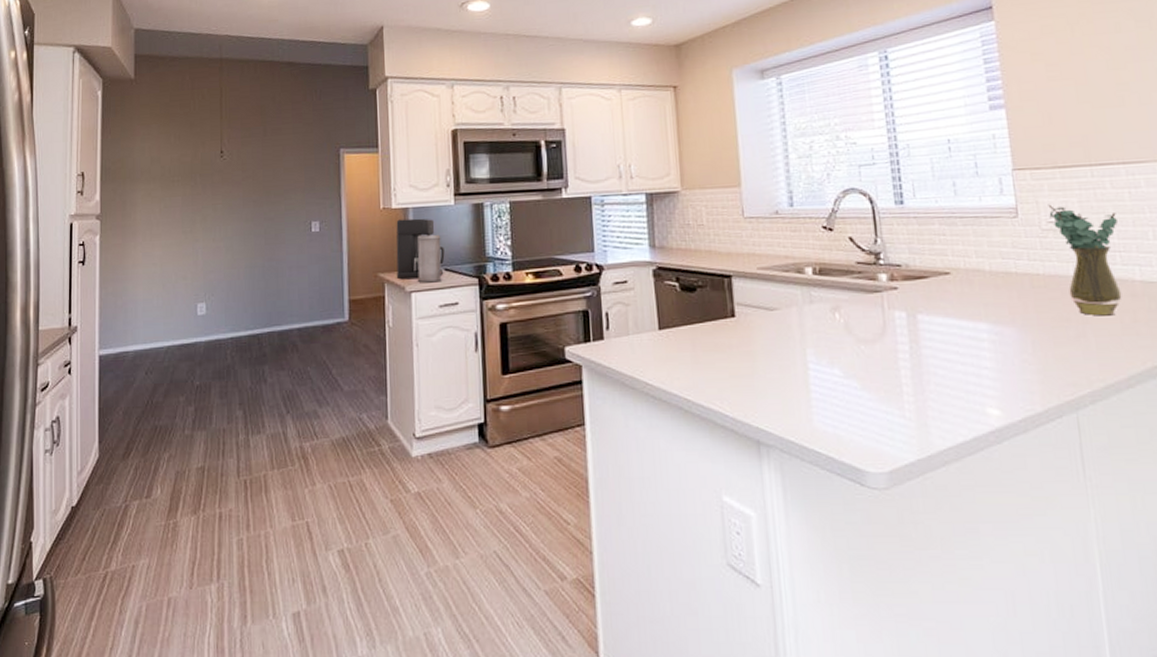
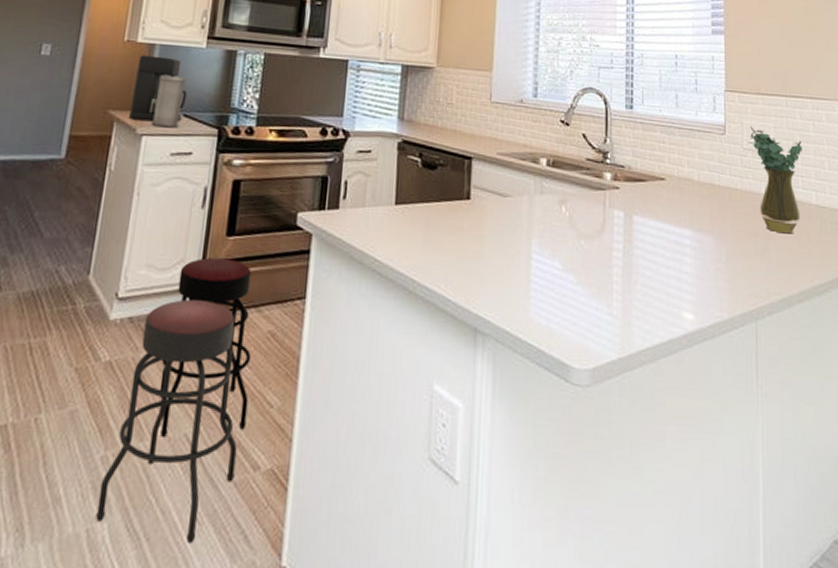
bar stool: none [429,395,548,643] -> present [96,257,252,543]

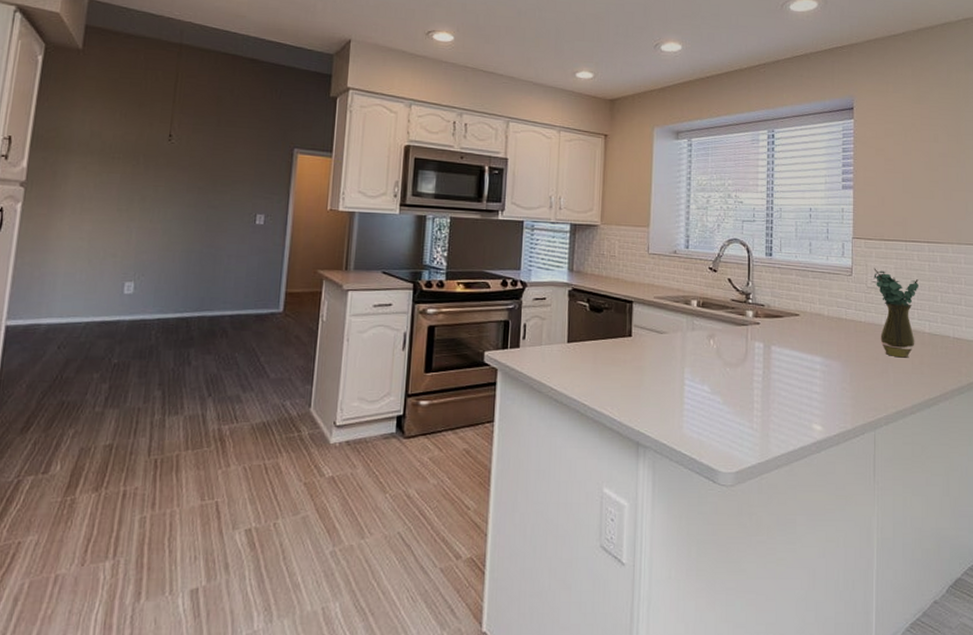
bar stool: present [96,257,252,543] -> none [329,391,450,616]
coffee maker: present [129,55,187,122] -> none [336,222,385,279]
canister: present [152,75,186,128] -> none [356,238,383,284]

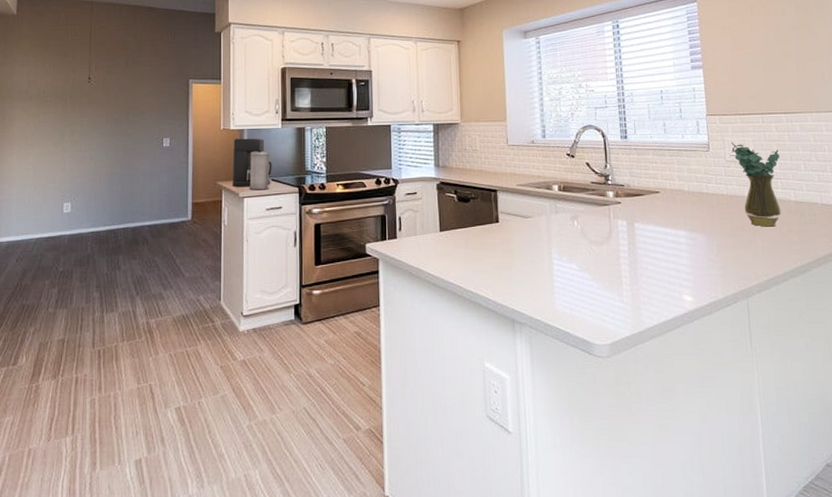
coffee maker: none [336,222,385,279] -> present [232,138,272,187]
canister: none [356,238,383,284] -> present [249,151,270,190]

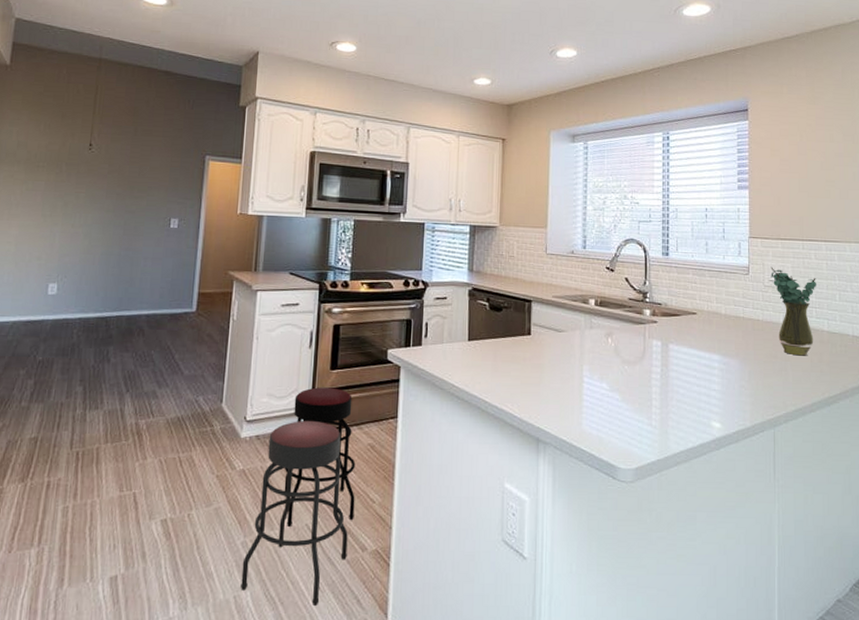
coffee maker: present [232,138,272,187] -> none [246,225,292,280]
canister: present [249,151,270,190] -> none [265,241,290,284]
bar stool: none [249,282,347,482] -> present [241,387,356,605]

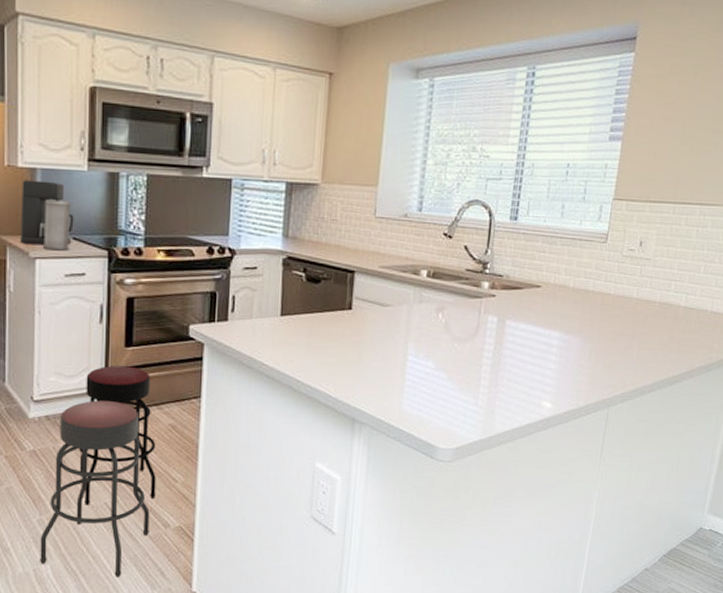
coffee maker: none [246,225,292,280] -> present [20,180,74,246]
canister: none [265,241,290,284] -> present [43,199,71,251]
vase: present [771,267,816,356] -> none [628,234,682,333]

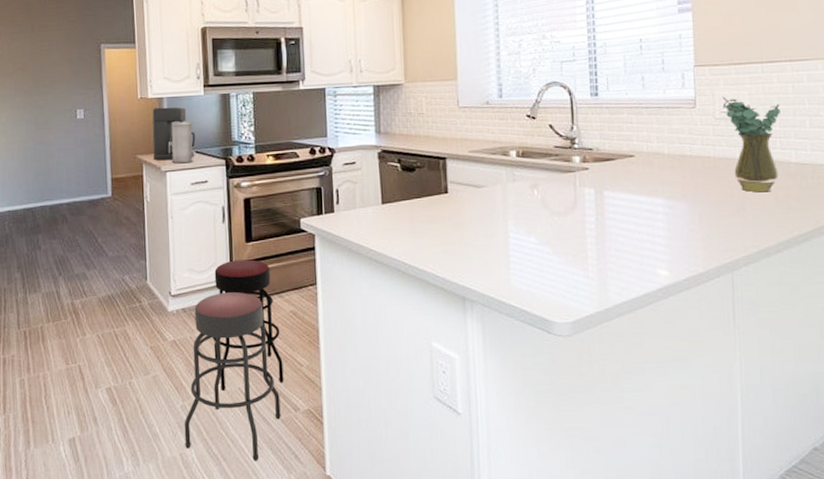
vase: none [628,234,682,333] -> present [722,96,780,193]

